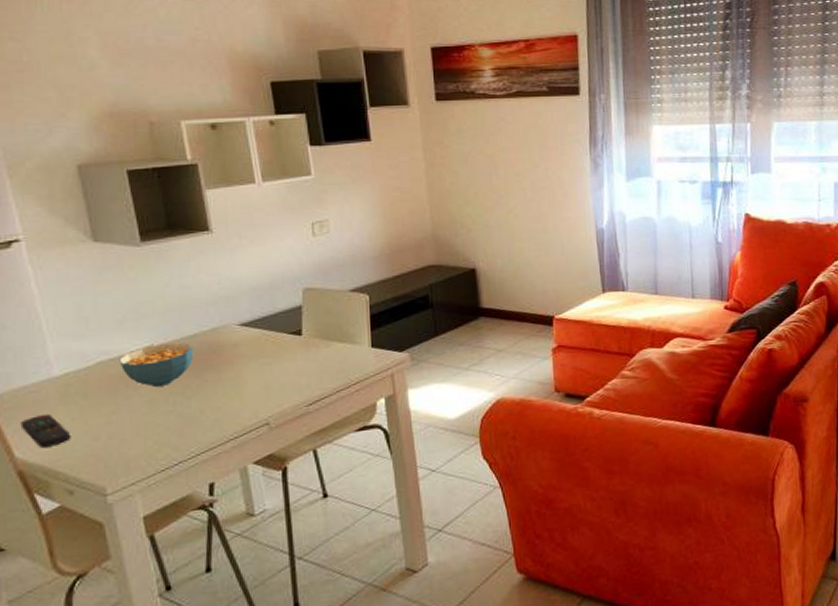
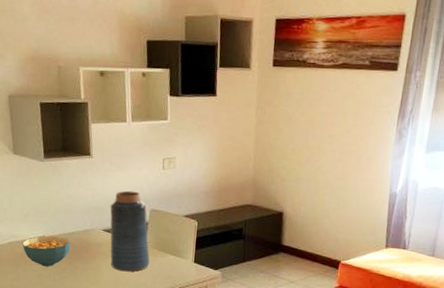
vase: none [245,268,312,375] -> present [110,190,150,272]

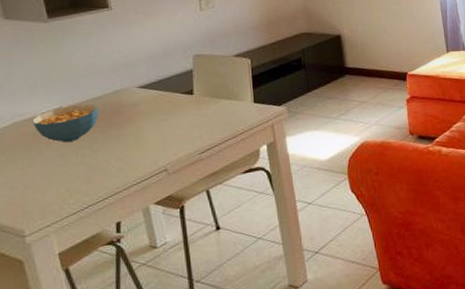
vase: present [110,190,150,272] -> none [143,38,203,129]

